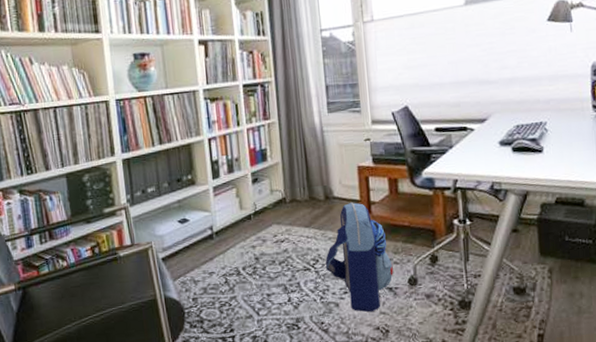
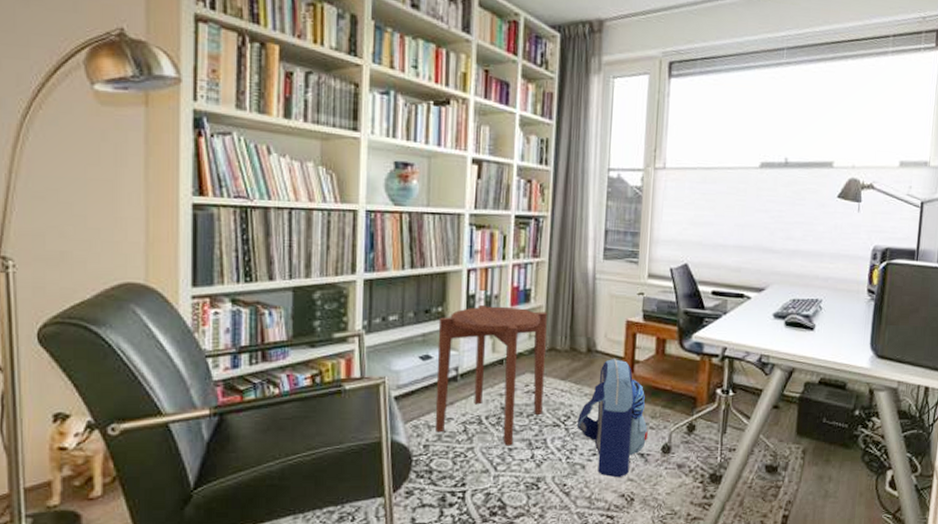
side table: none [190,167,293,292] -> present [434,304,547,446]

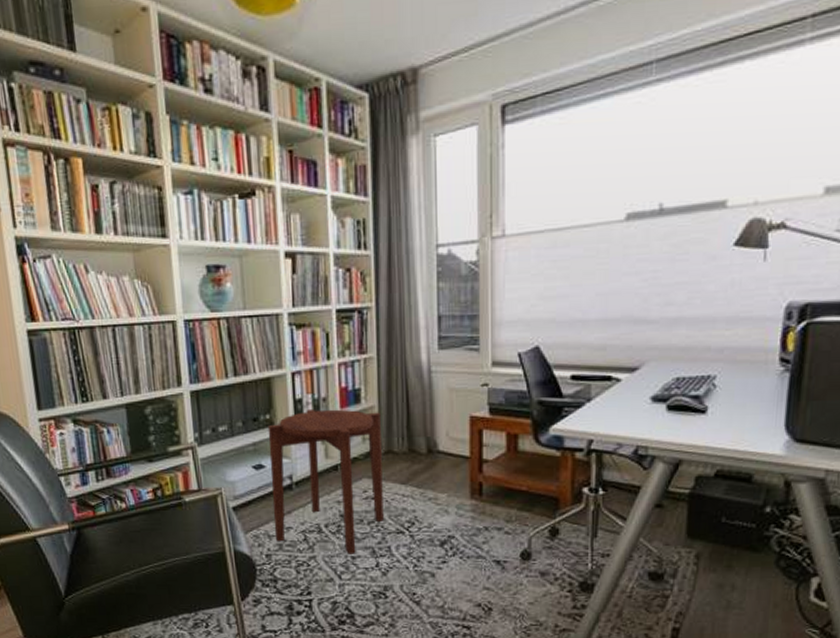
backpack: present [576,357,648,478] -> none [422,458,503,587]

